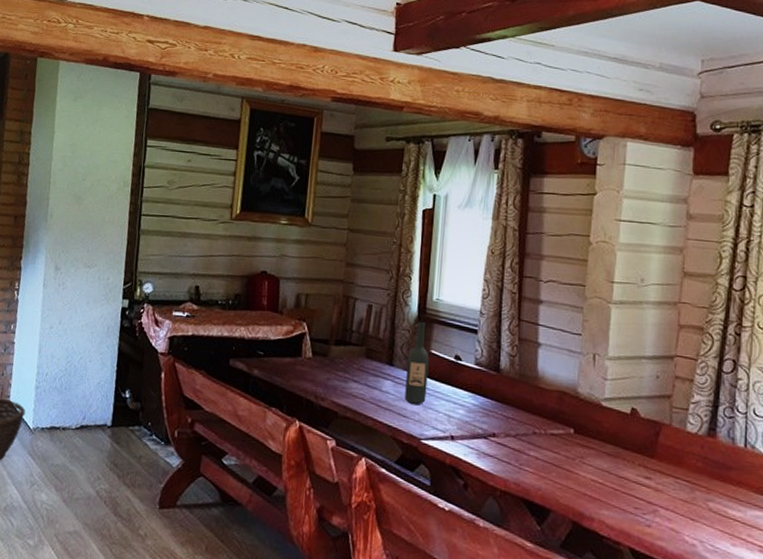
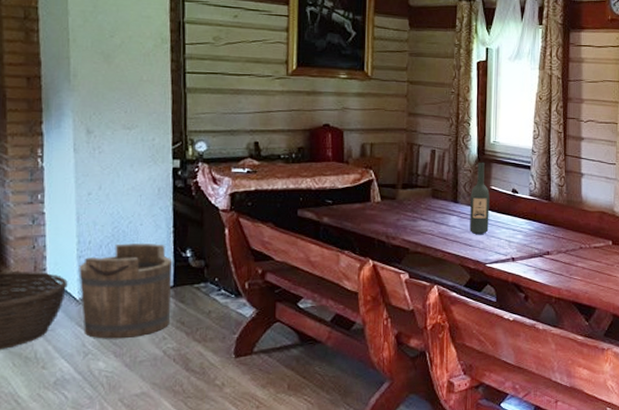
wooden bucket: none [33,378,113,474] -> present [79,243,173,339]

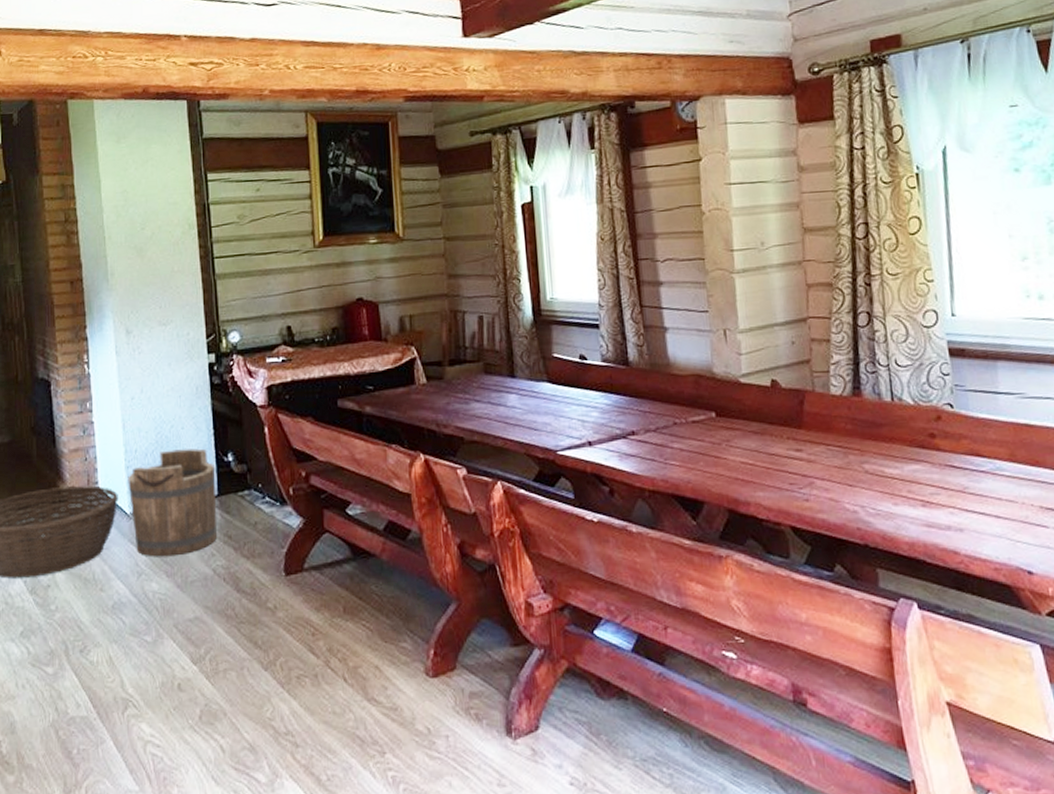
wine bottle: present [470,162,490,234] -> none [529,324,556,415]

